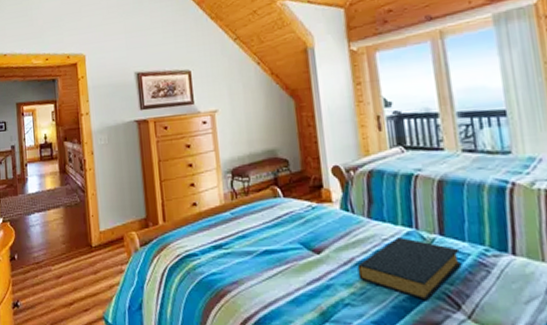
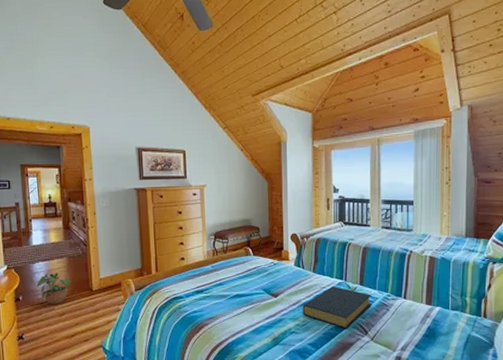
potted plant: none [32,223,68,265] -> present [36,271,71,305]

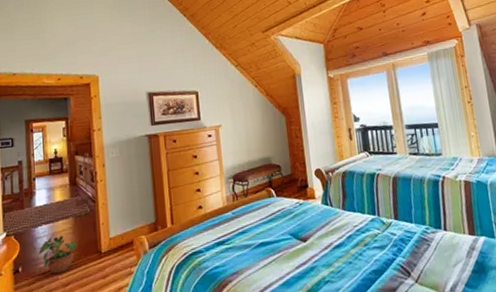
hardback book: present [302,286,372,329] -> none [335,223,410,273]

